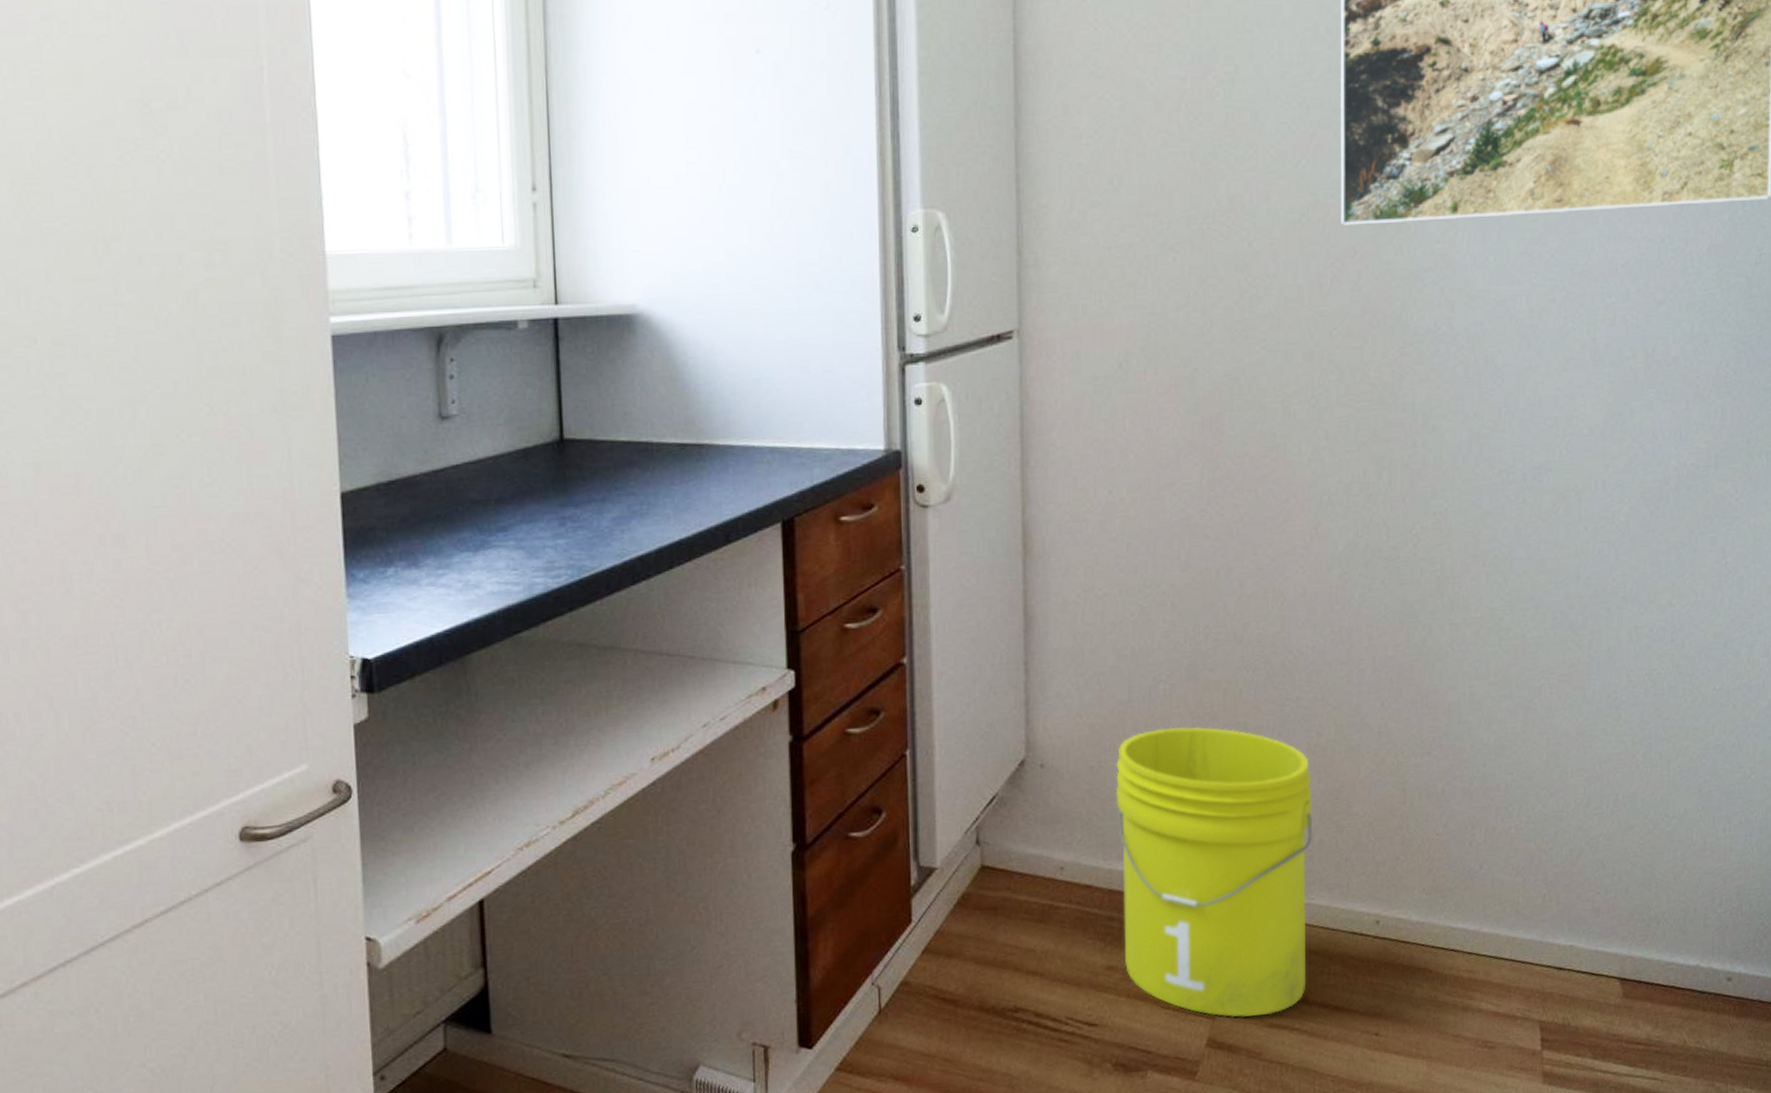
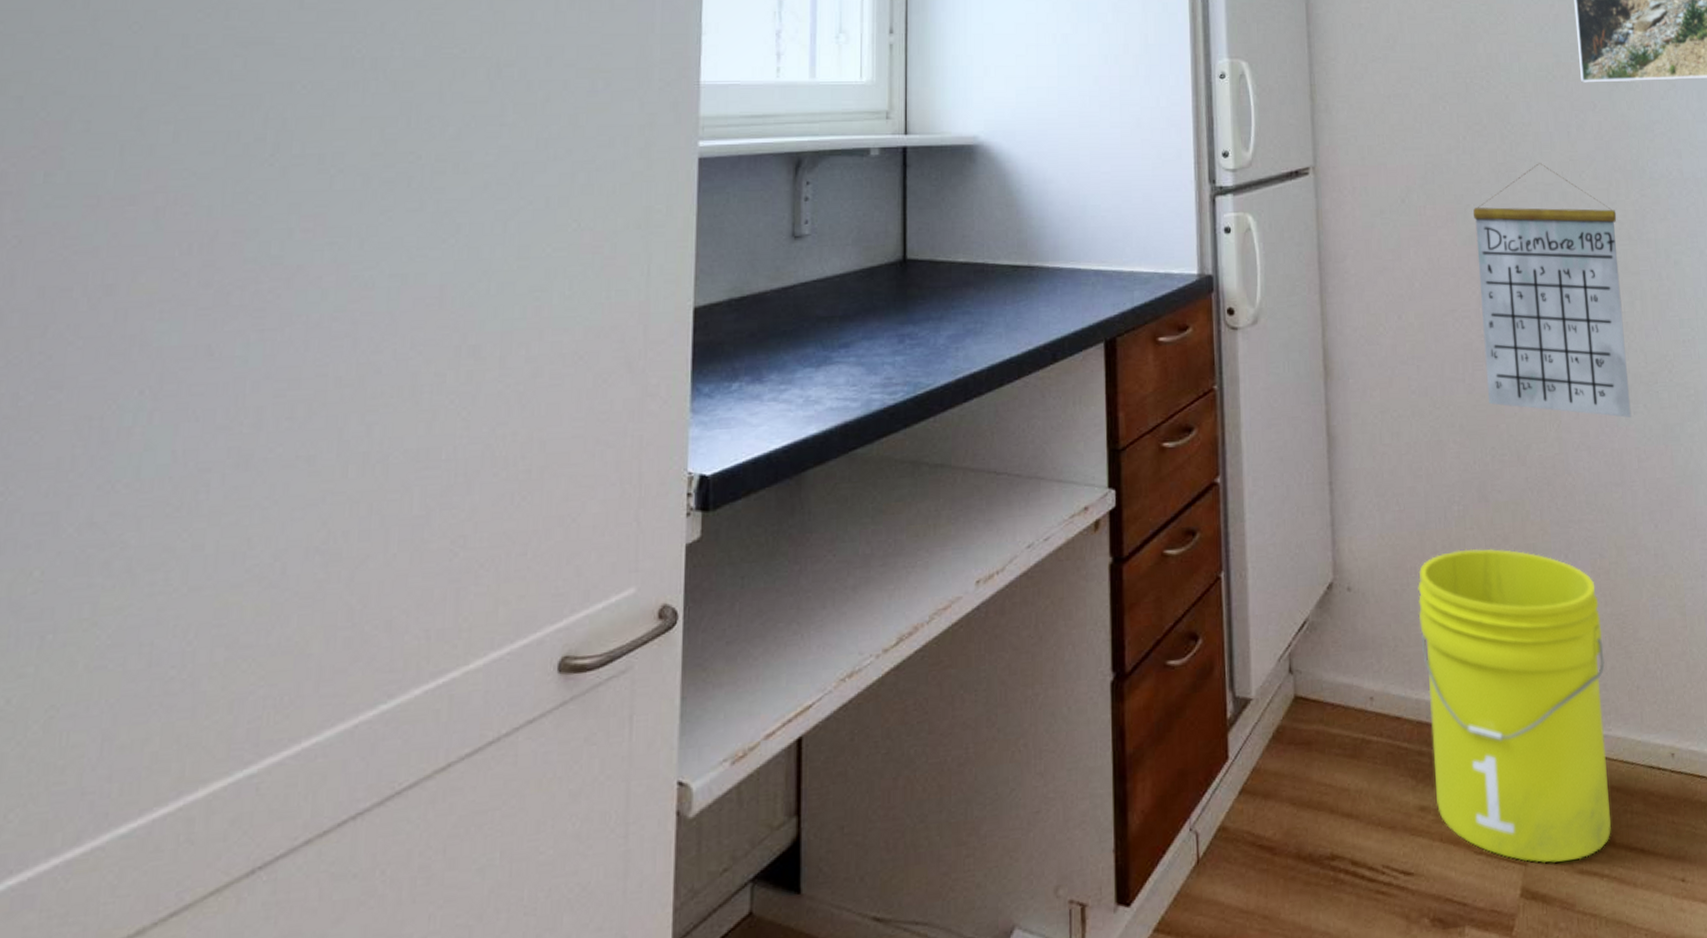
calendar: none [1202,320,1370,595] -> present [1473,163,1632,418]

